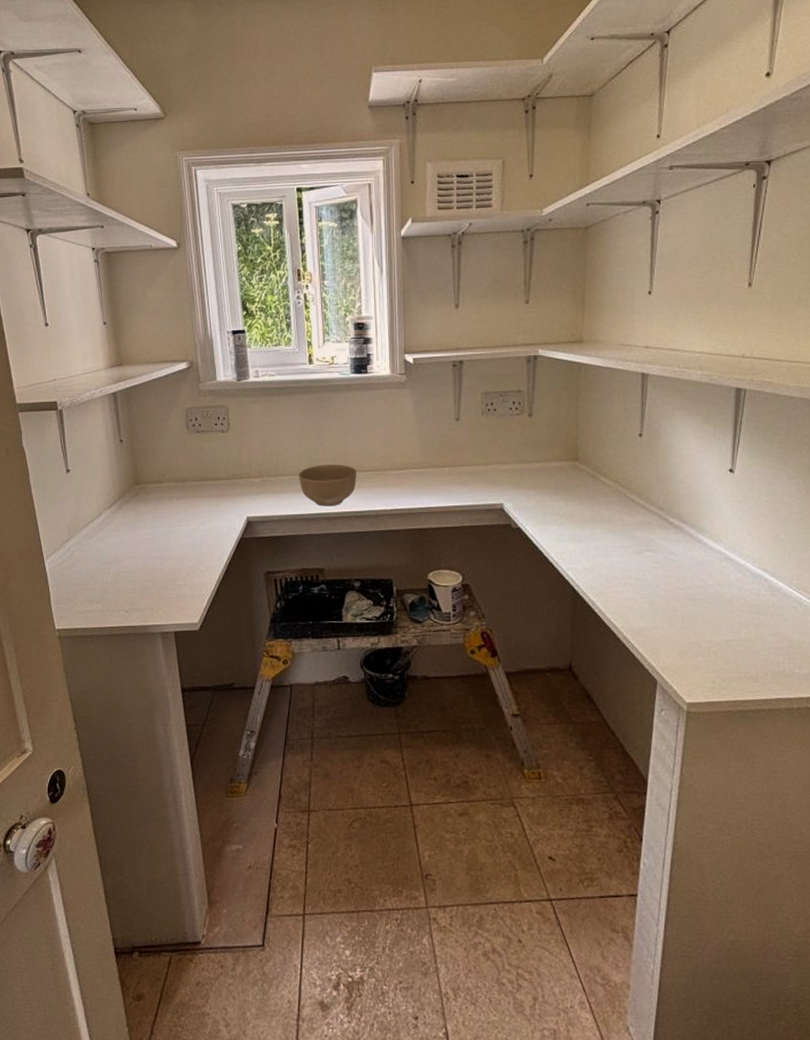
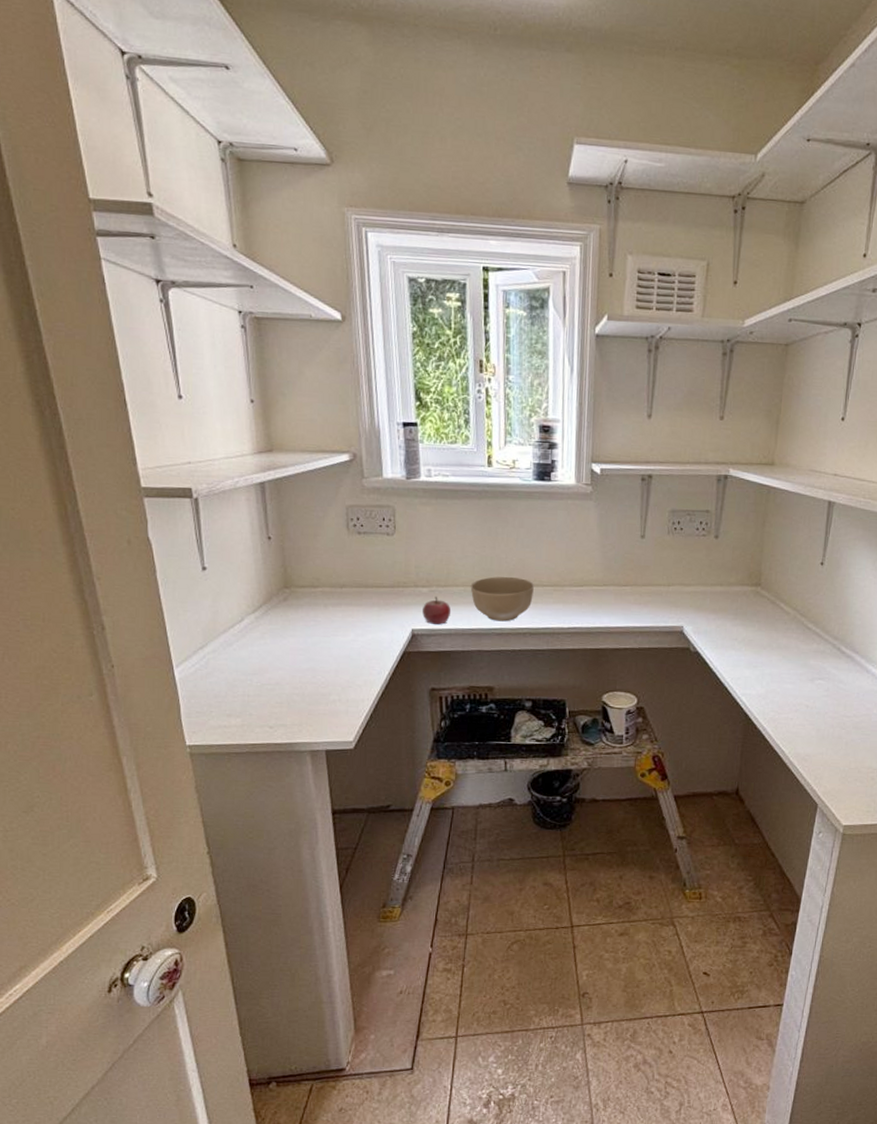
fruit: none [256,485,282,513] -> present [422,596,451,626]

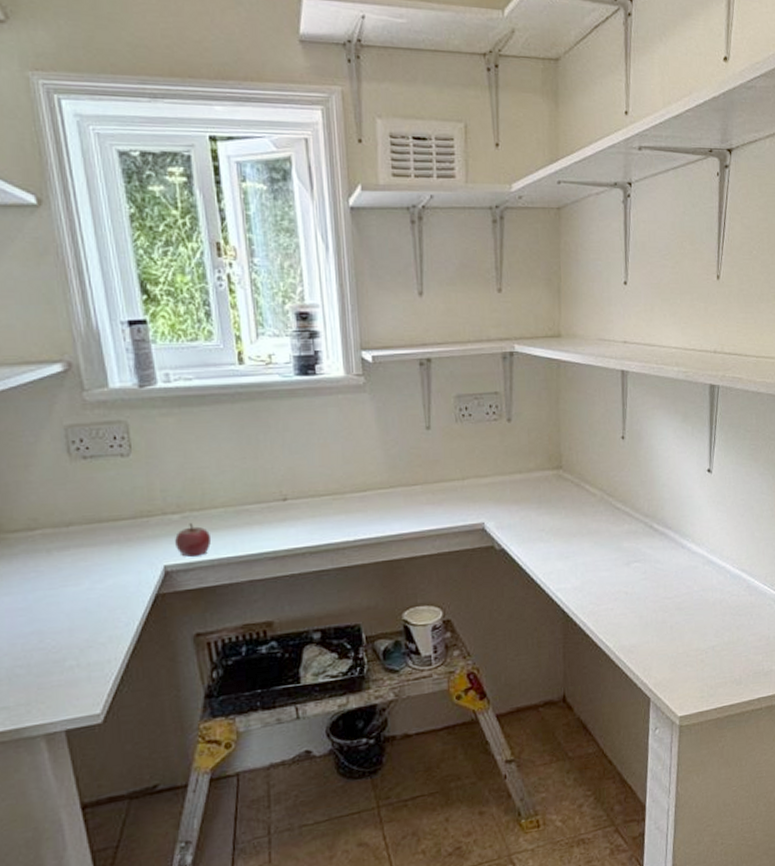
bowl: present [470,577,535,622] -> none [232,490,310,544]

